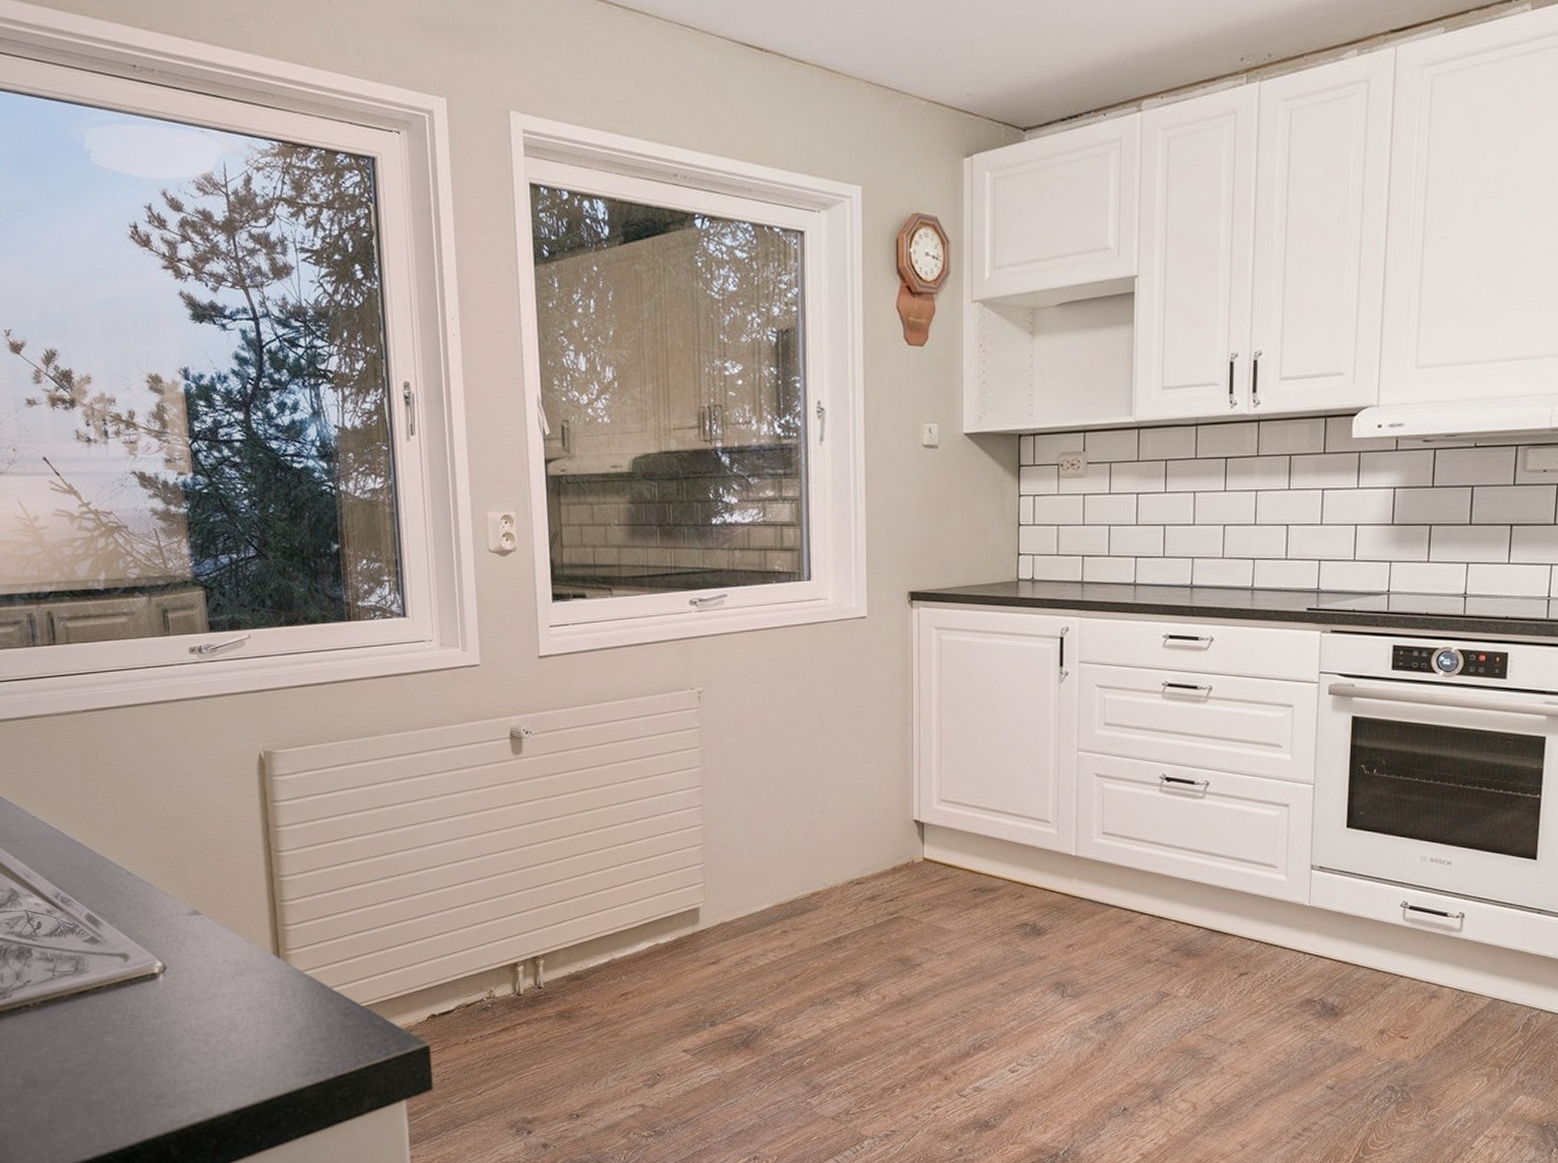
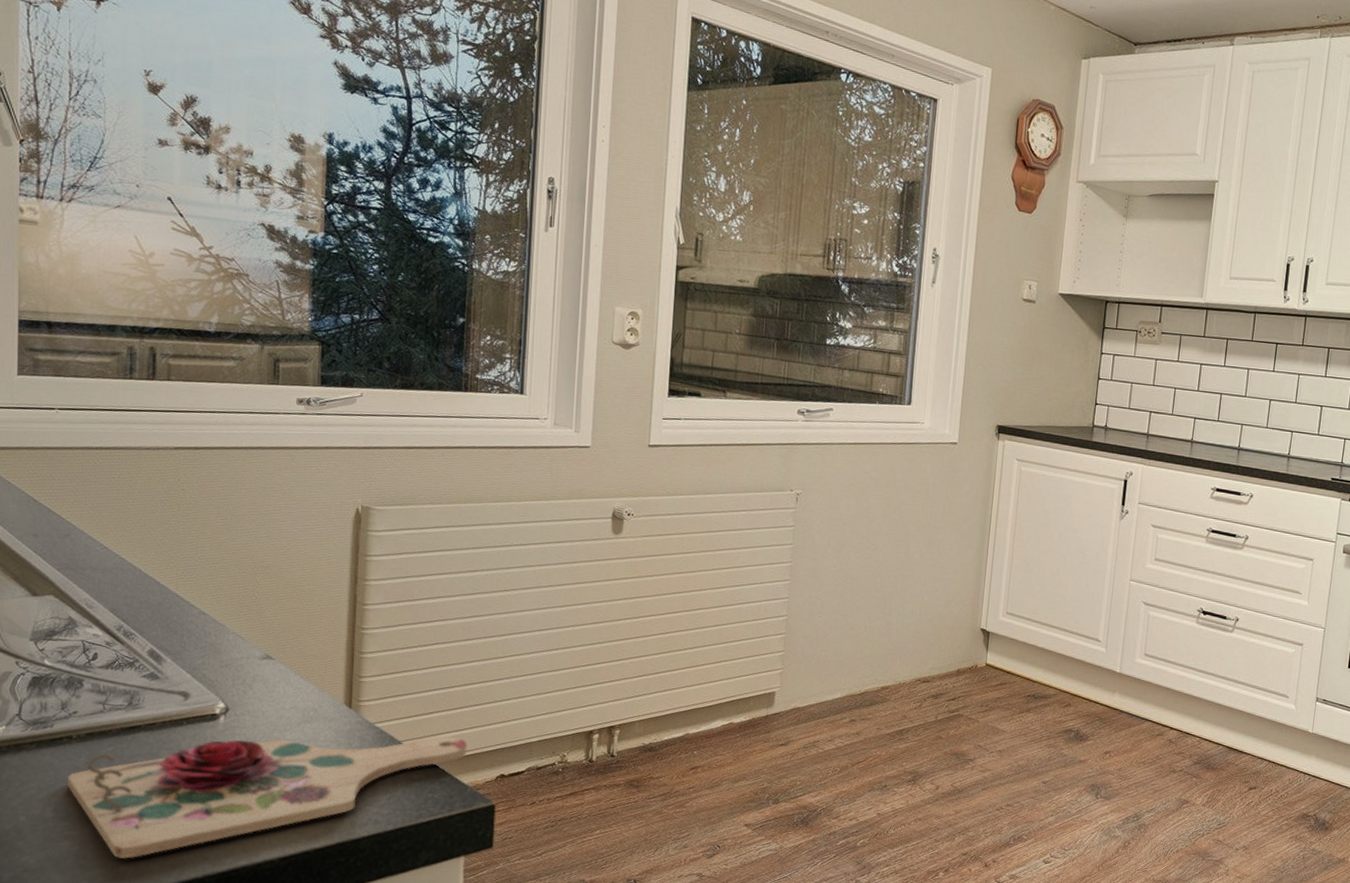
cutting board: none [31,979,396,1121] -> present [68,736,468,859]

